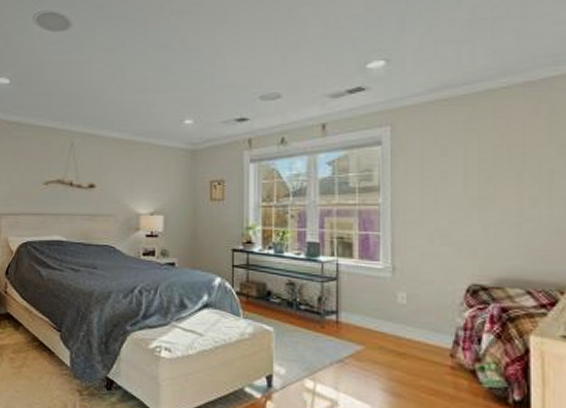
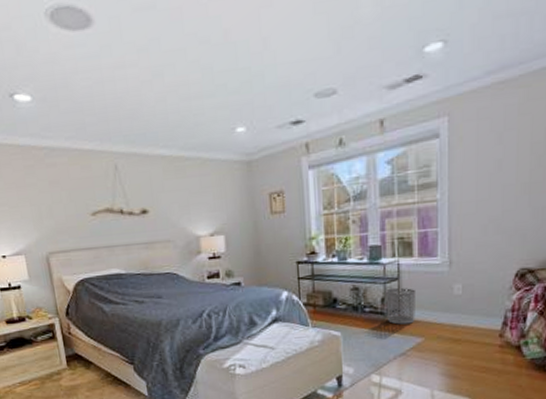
waste bin: none [323,289,356,329] -> present [386,288,417,325]

